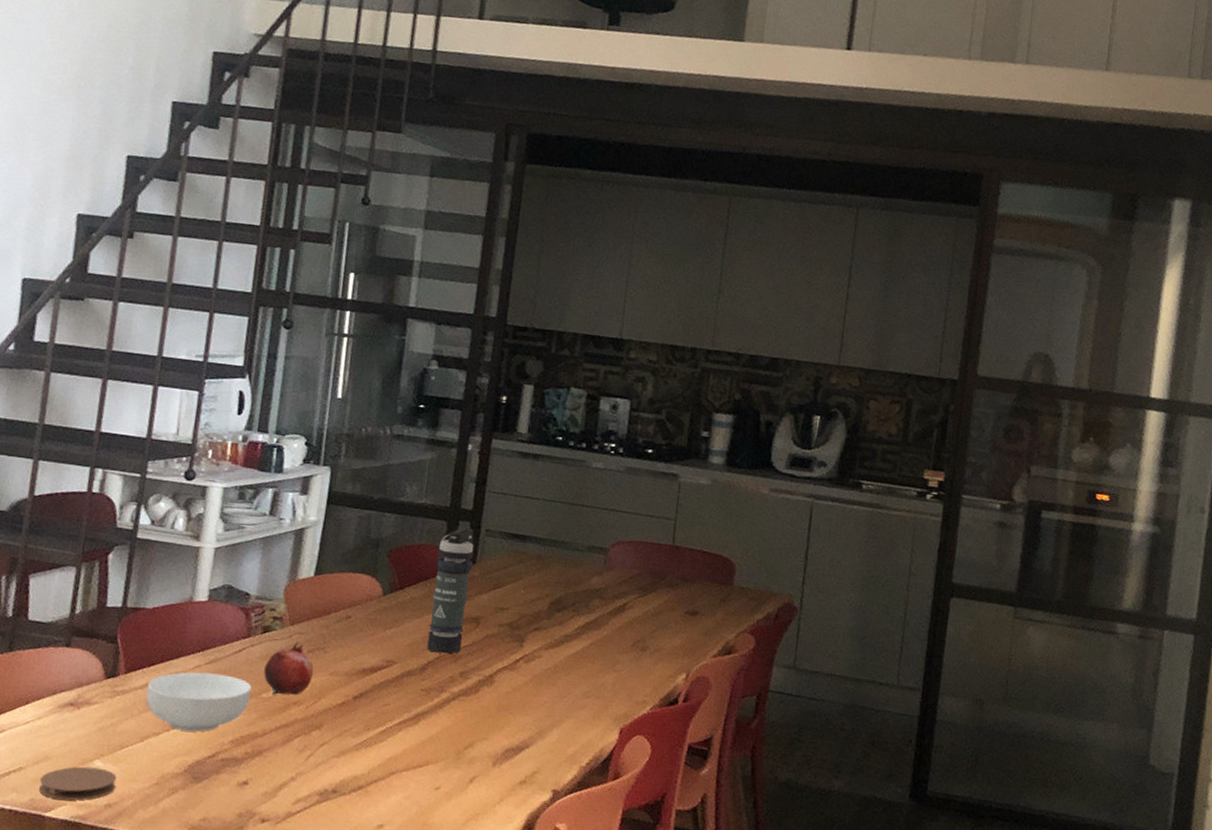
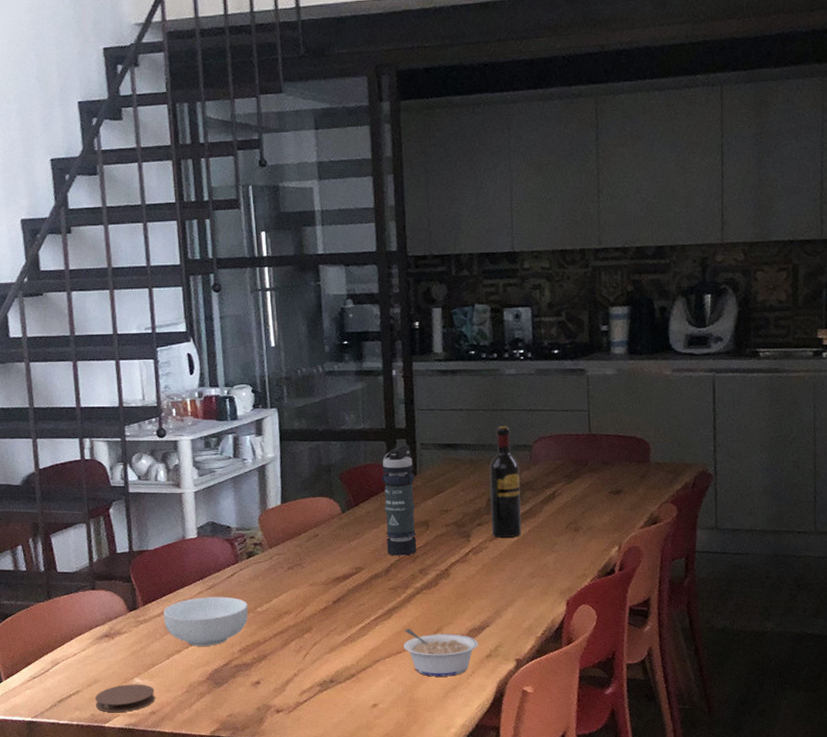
fruit: present [264,641,314,696] -> none [255,561,296,609]
legume: none [426,738,513,802] -> present [403,628,478,677]
wine bottle: none [549,523,591,649] -> present [490,426,521,538]

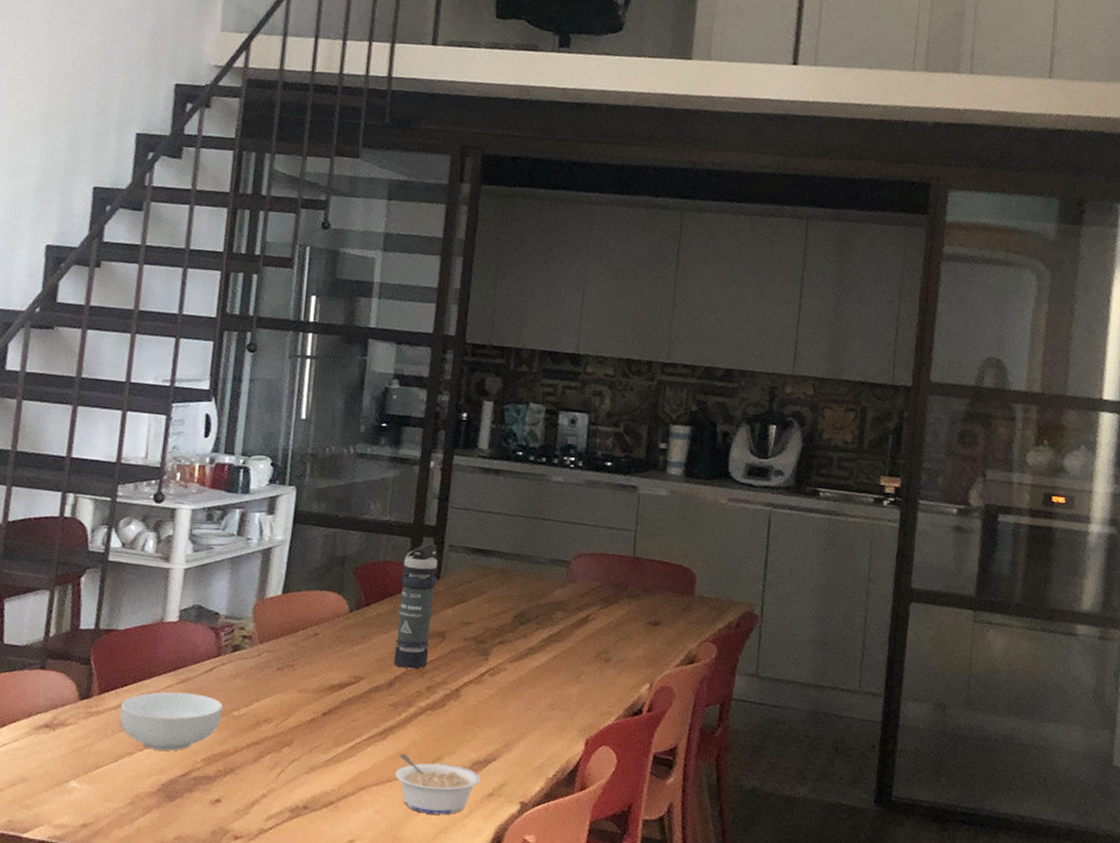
coaster: present [94,684,155,713] -> none [15,787,92,822]
wine bottle: present [490,426,521,538] -> none [514,536,554,662]

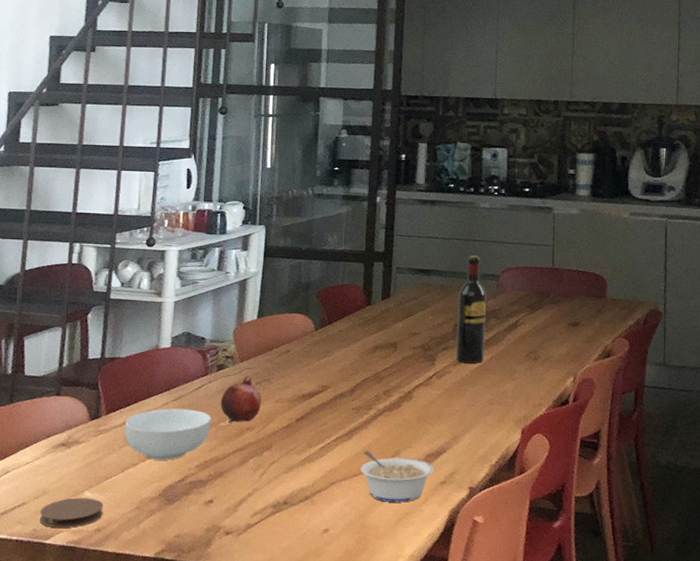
coaster: none [15,787,92,822] -> present [39,497,104,529]
fruit: none [234,659,283,713] -> present [221,375,262,424]
smoke grenade: present [394,543,438,669] -> none [355,267,388,376]
wine bottle: none [514,536,554,662] -> present [456,255,486,363]

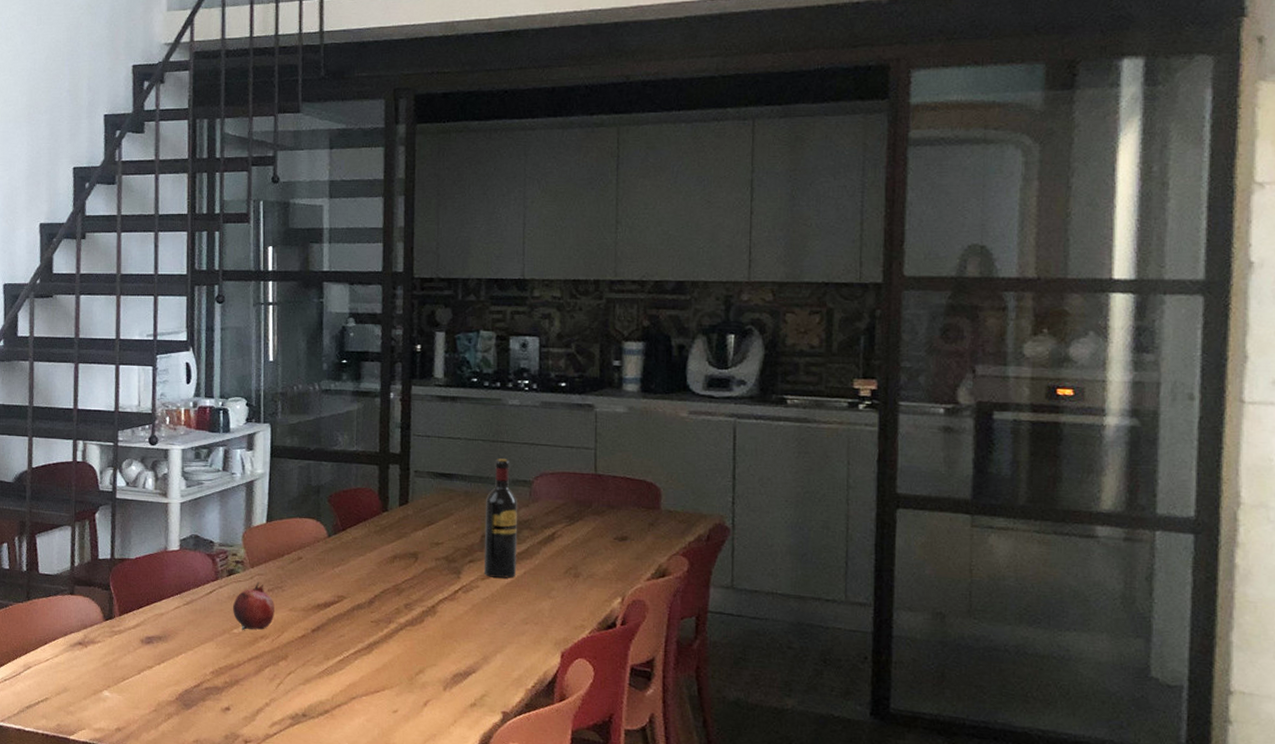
coaster: present [39,497,104,529] -> none [62,696,122,726]
cereal bowl: present [124,408,211,460] -> none [138,612,224,665]
legume: present [360,450,434,503] -> none [382,666,462,723]

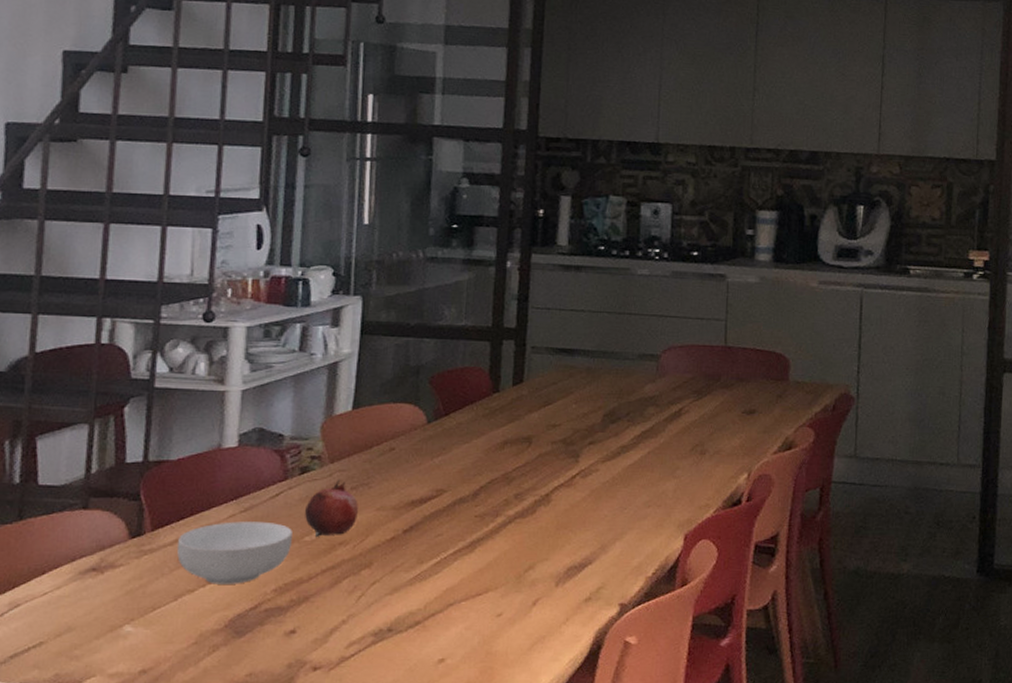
cereal bowl: none [138,612,224,665] -> present [176,521,292,584]
wine bottle: present [484,458,517,578] -> none [605,332,643,459]

